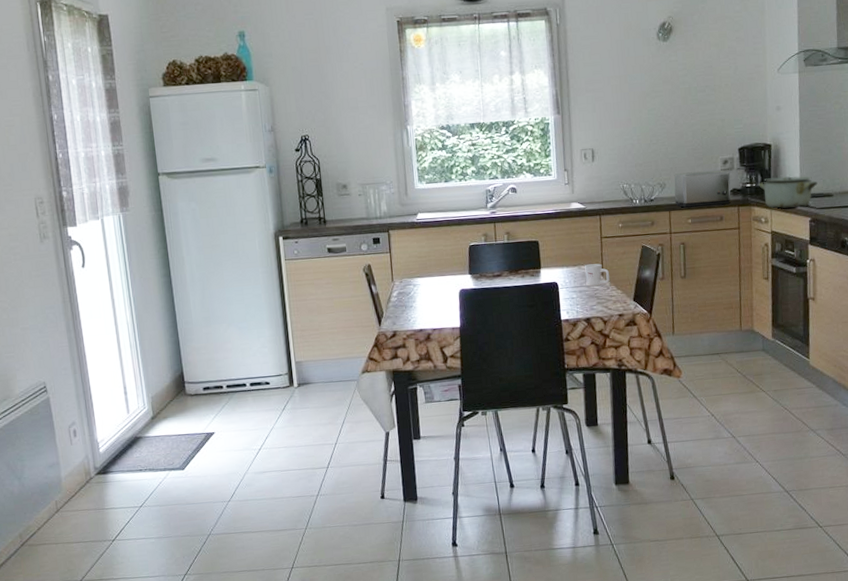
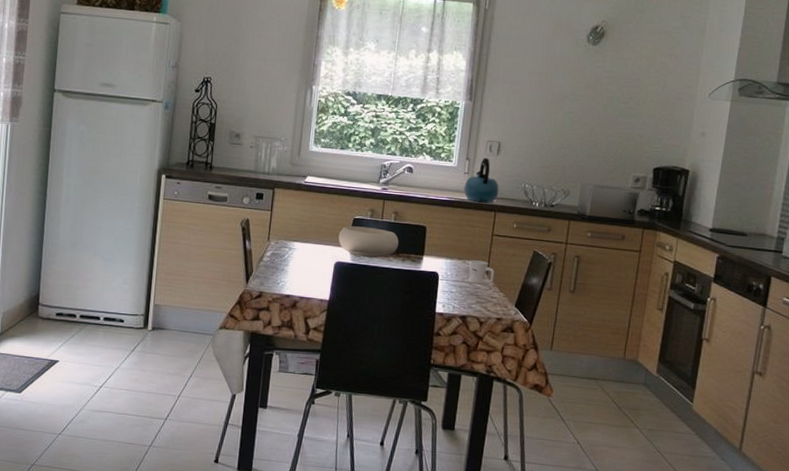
bowl: none [458,251,516,280] -> present [338,225,399,258]
kettle: none [567,165,600,210] -> present [463,157,499,203]
cooking pot: present [759,176,818,209] -> none [669,205,733,242]

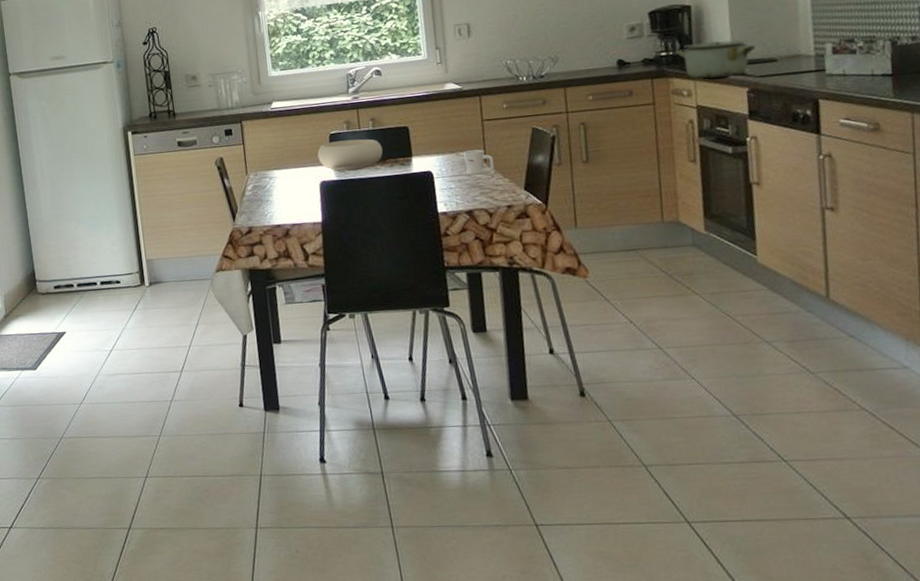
kettle: present [463,157,499,203] -> none [439,42,479,91]
toaster: present [576,183,641,225] -> none [568,38,642,84]
cooking pot: none [669,205,733,242] -> present [677,39,756,80]

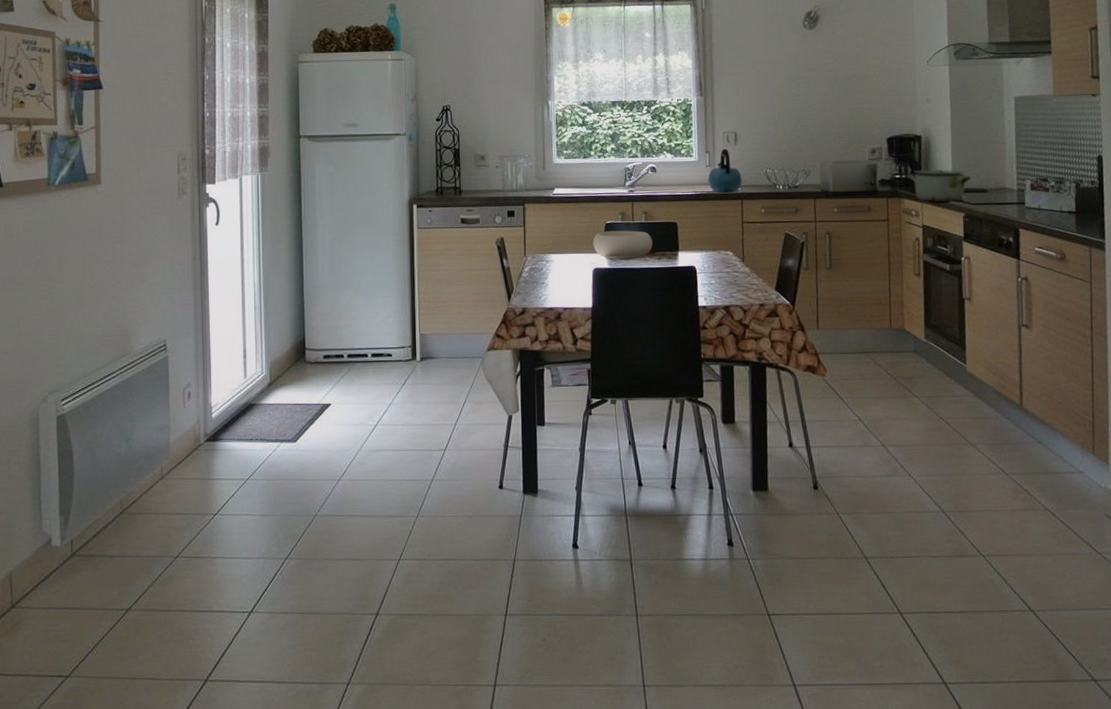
kettle: none [439,42,479,91] -> present [707,148,742,193]
mug: present [462,149,495,176] -> none [724,249,751,273]
toaster: none [568,38,642,84] -> present [819,159,879,197]

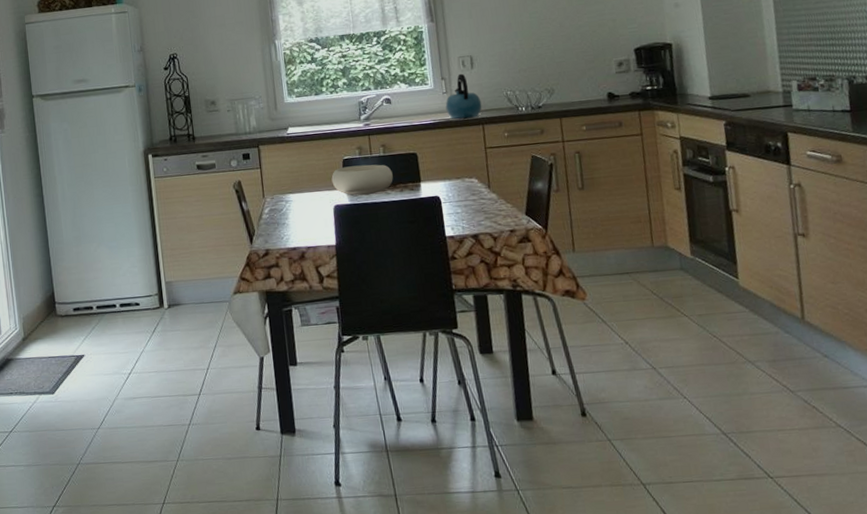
toaster: present [819,159,879,197] -> none [563,72,630,115]
cooking pot: present [909,169,971,203] -> none [661,76,730,113]

